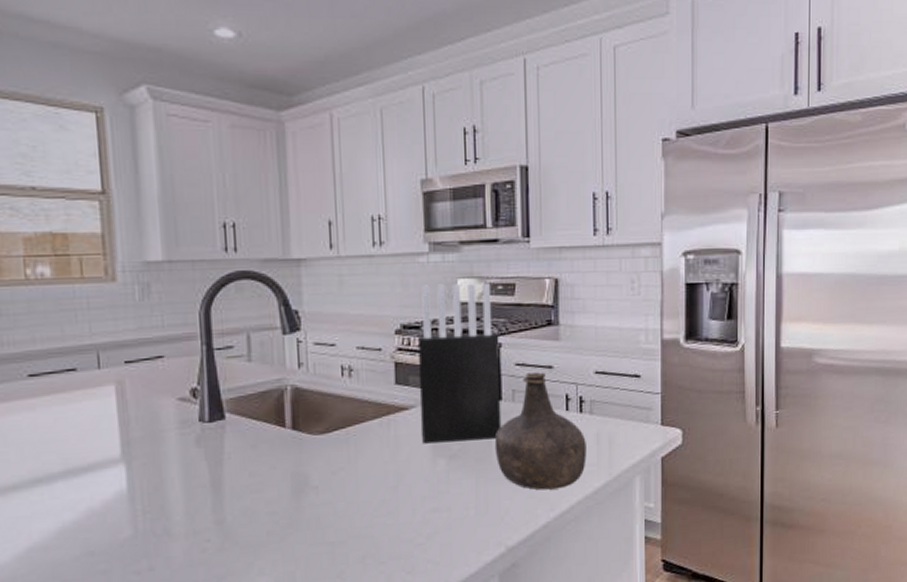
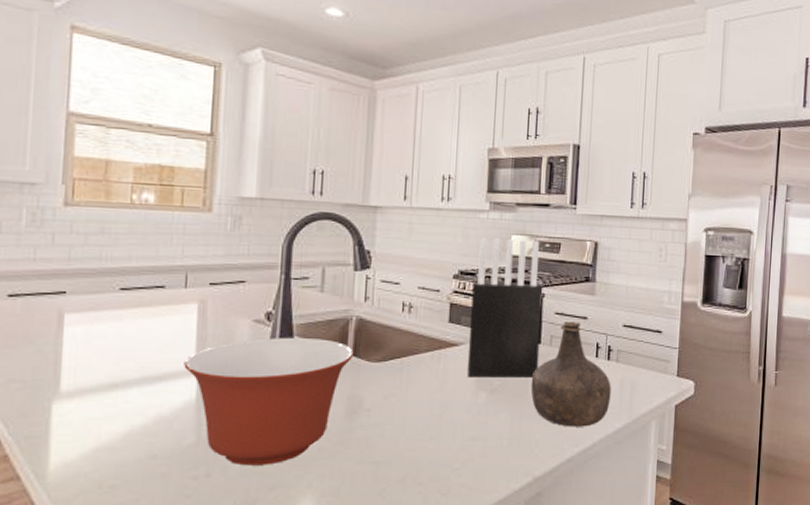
mixing bowl: none [109,413,293,557] -> present [184,337,354,466]

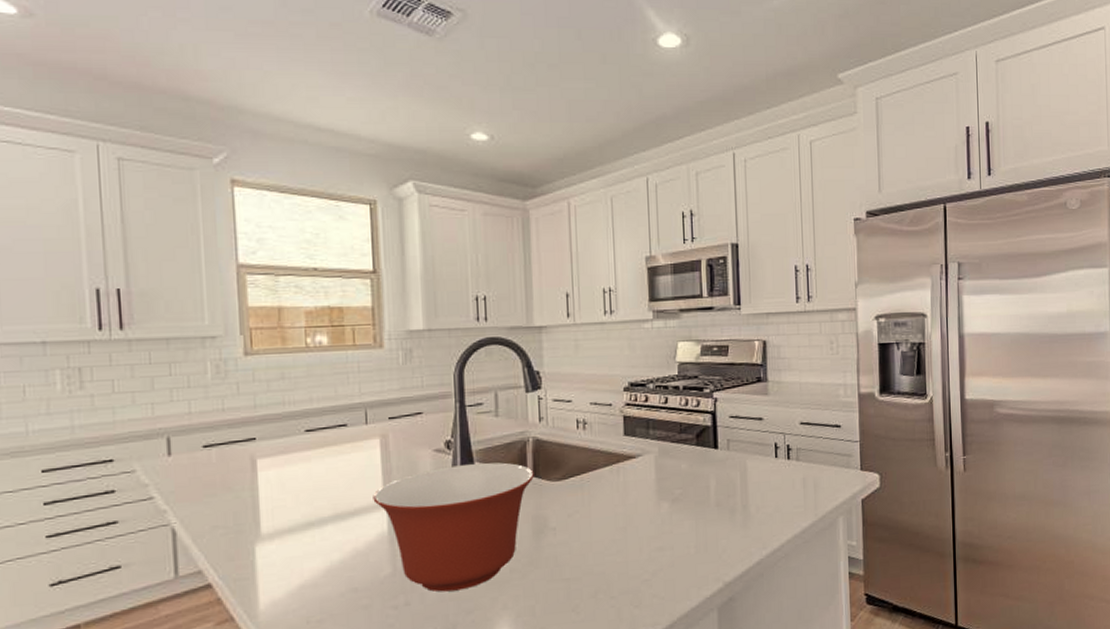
knife block: present [467,238,543,378] -> none [644,345,718,489]
bottle: present [530,321,611,427] -> none [712,423,795,530]

